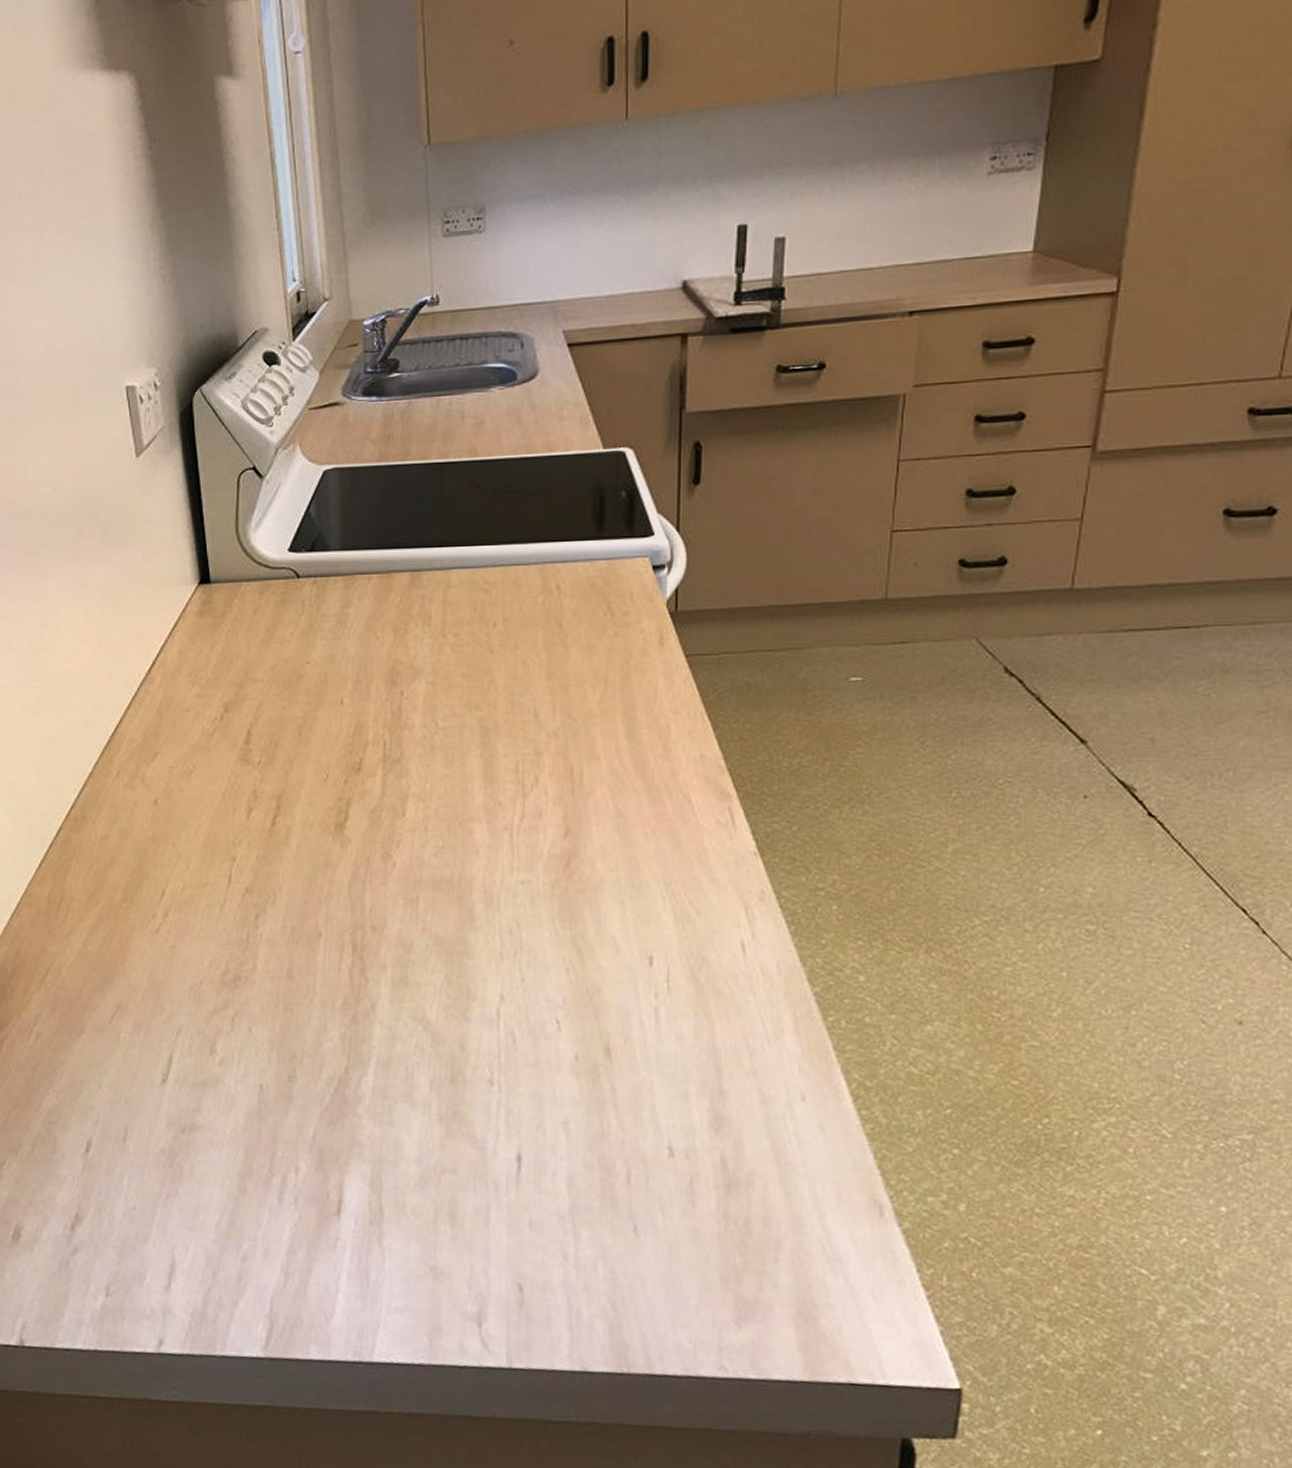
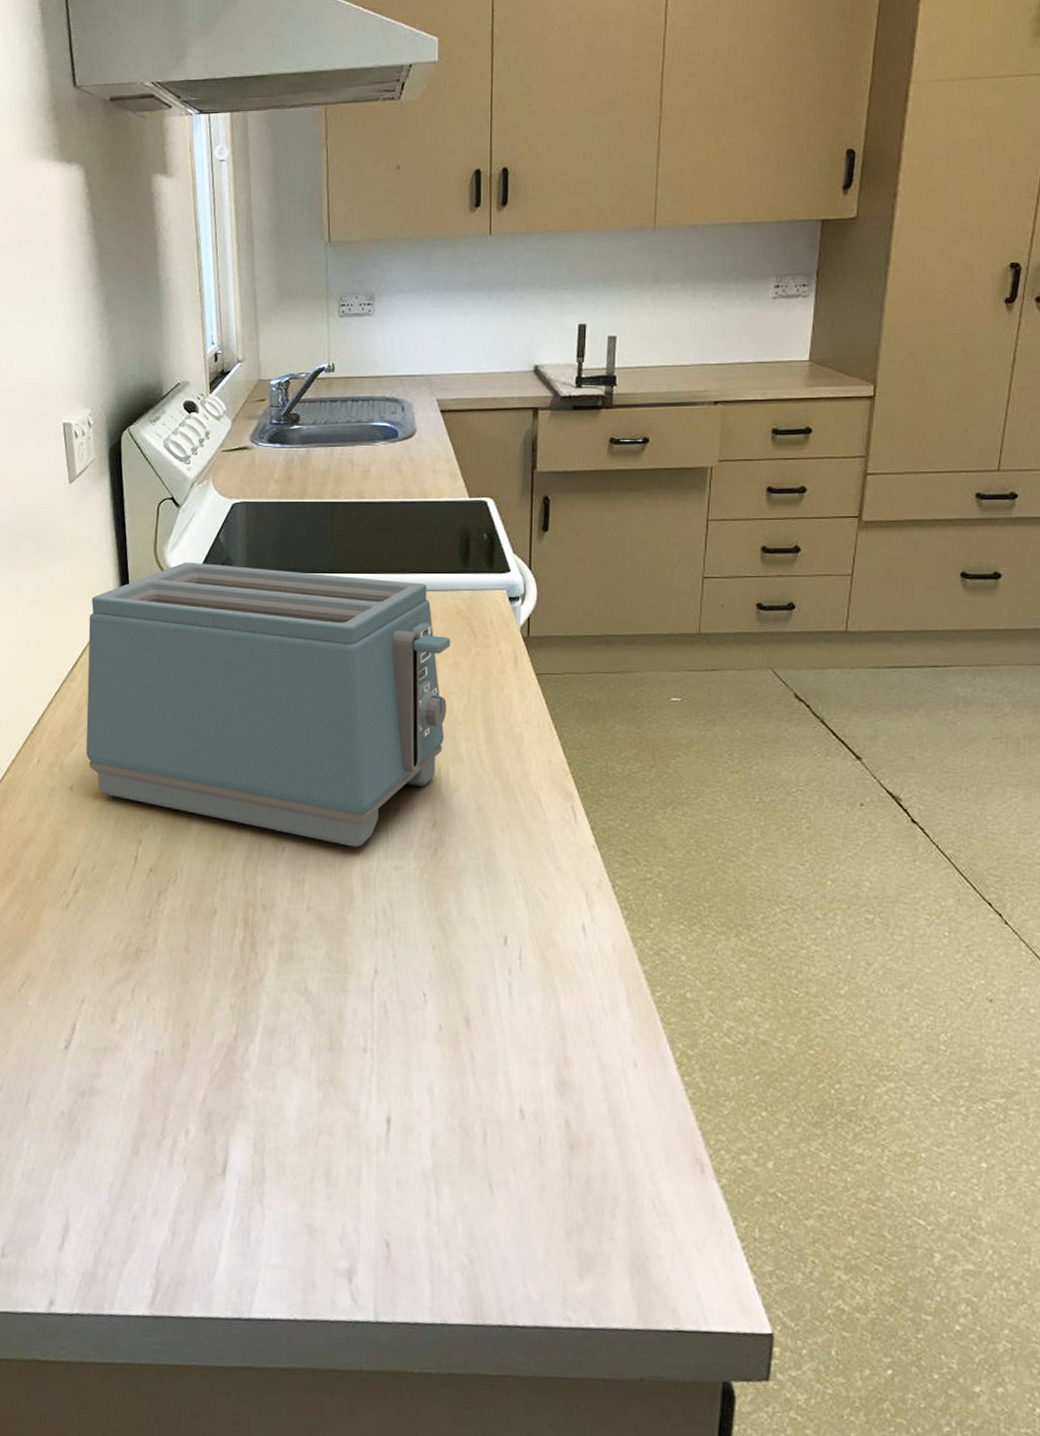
toaster: none [165,541,583,860] -> present [86,562,451,847]

